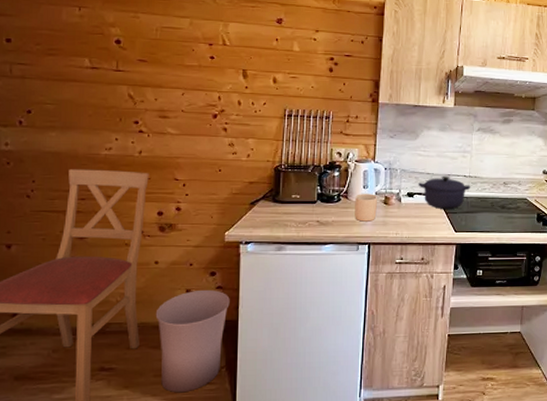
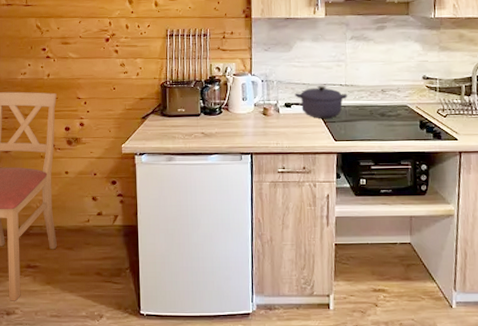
waste bin: present [155,289,230,393] -> none [68,197,130,291]
mug: present [355,194,378,222] -> none [235,105,257,133]

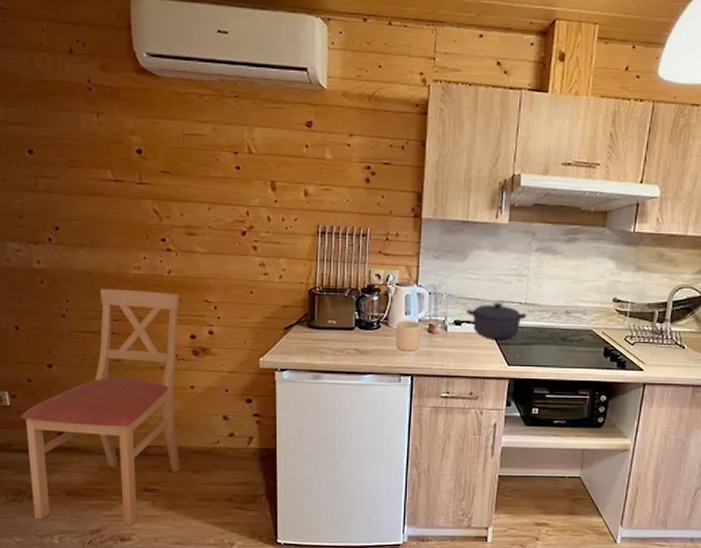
mug: none [235,105,257,133] -> present [396,320,422,351]

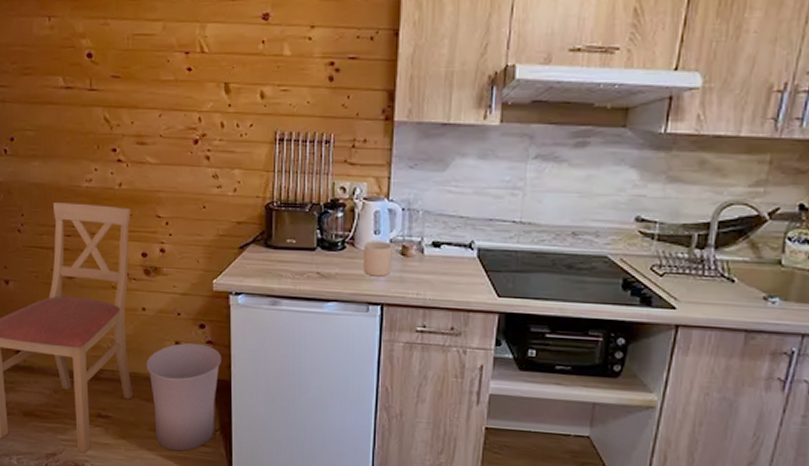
waste bin: none [194,416,267,517] -> present [146,343,221,452]
cooking pot: present [466,302,527,340] -> none [447,220,523,266]

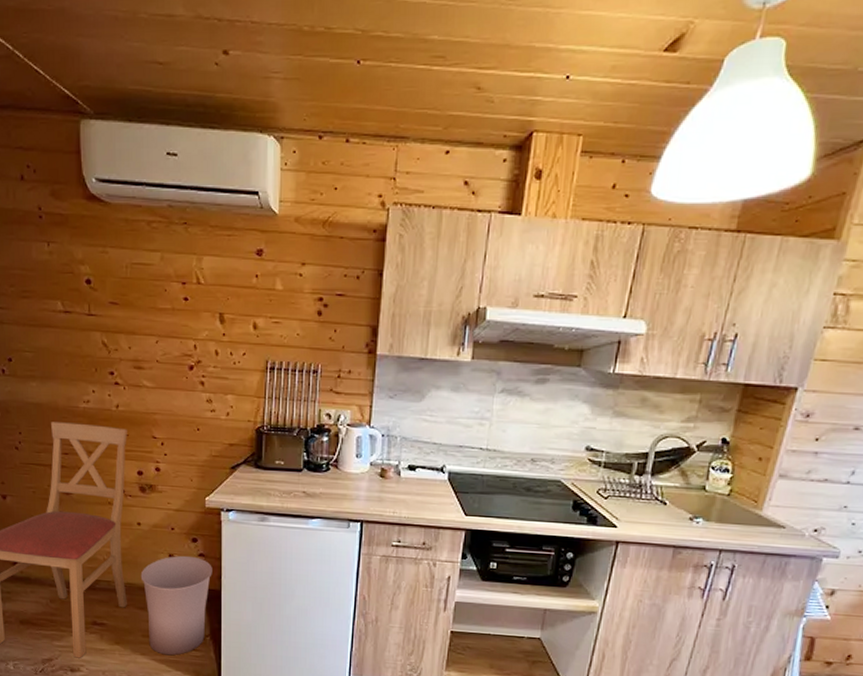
mug: present [363,241,393,277] -> none [345,463,373,496]

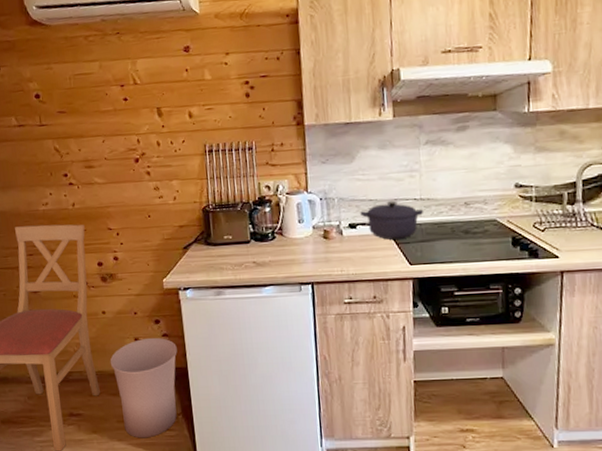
cooking pot: none [422,447,488,488] -> present [360,200,424,240]

